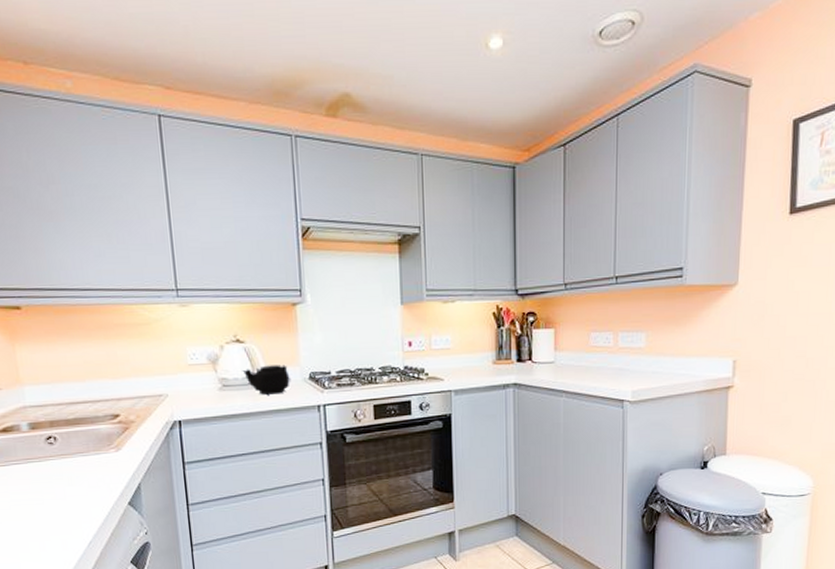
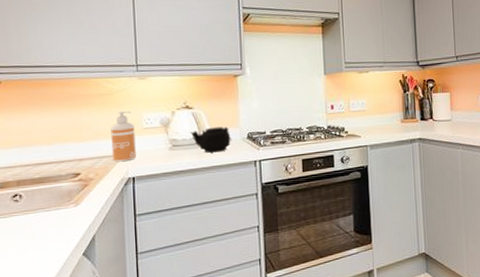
soap dispenser: none [150,343,182,403] -> present [111,111,136,162]

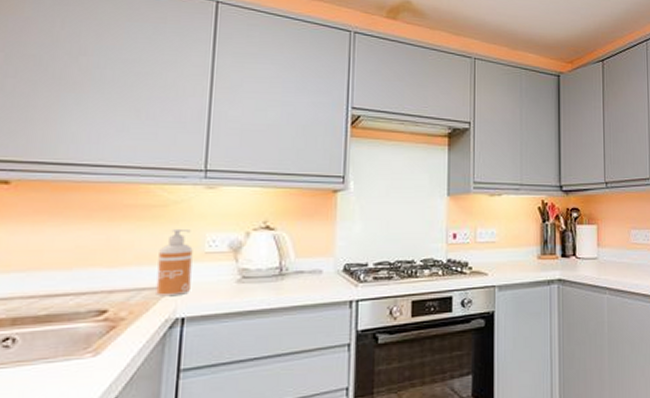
teapot: present [190,126,231,153] -> none [268,255,322,288]

